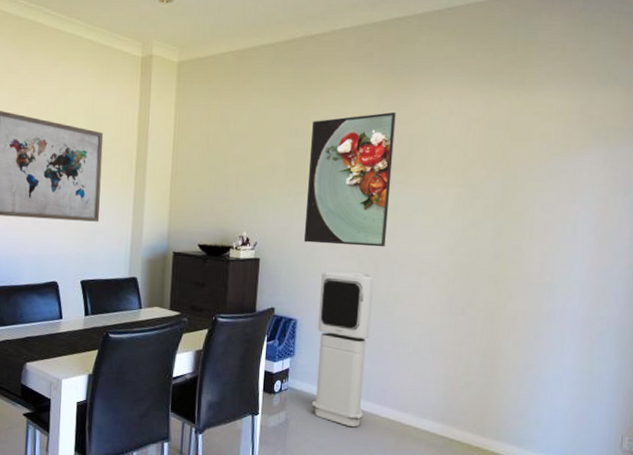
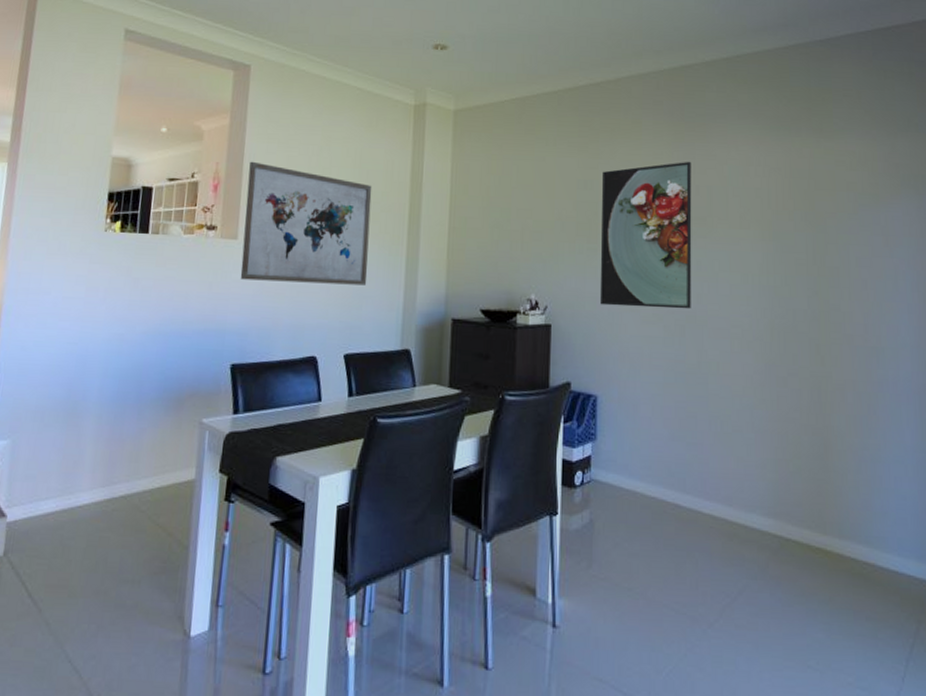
air purifier: present [311,271,374,428] -> none [619,338,682,528]

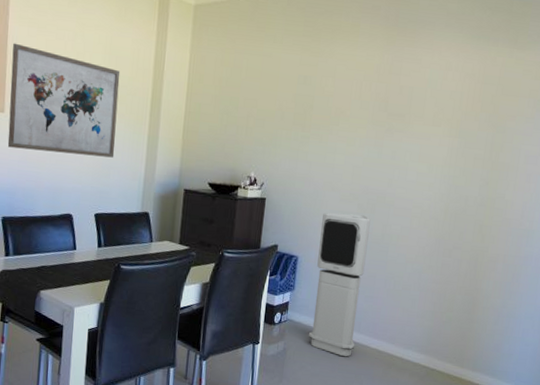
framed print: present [599,161,692,309] -> none [307,63,399,192]
air purifier: none [619,338,682,528] -> present [308,213,371,357]

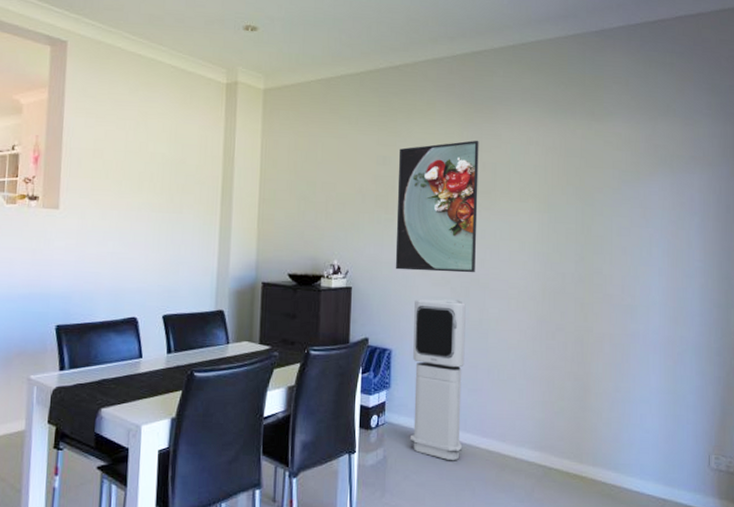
wall art: present [7,43,120,158] -> none [62,134,187,252]
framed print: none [307,63,399,192] -> present [395,140,479,273]

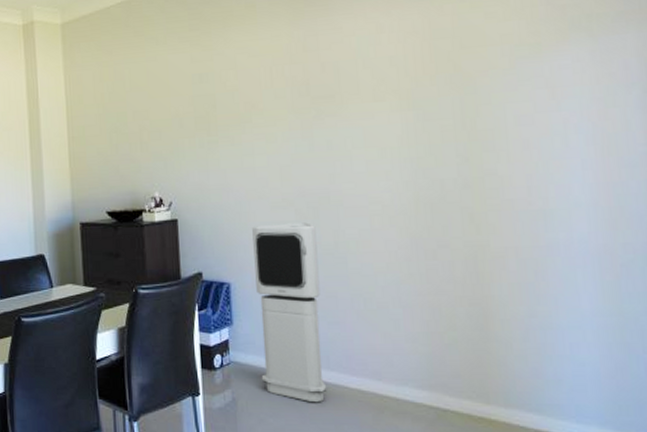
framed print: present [395,140,479,273] -> none [218,38,324,196]

